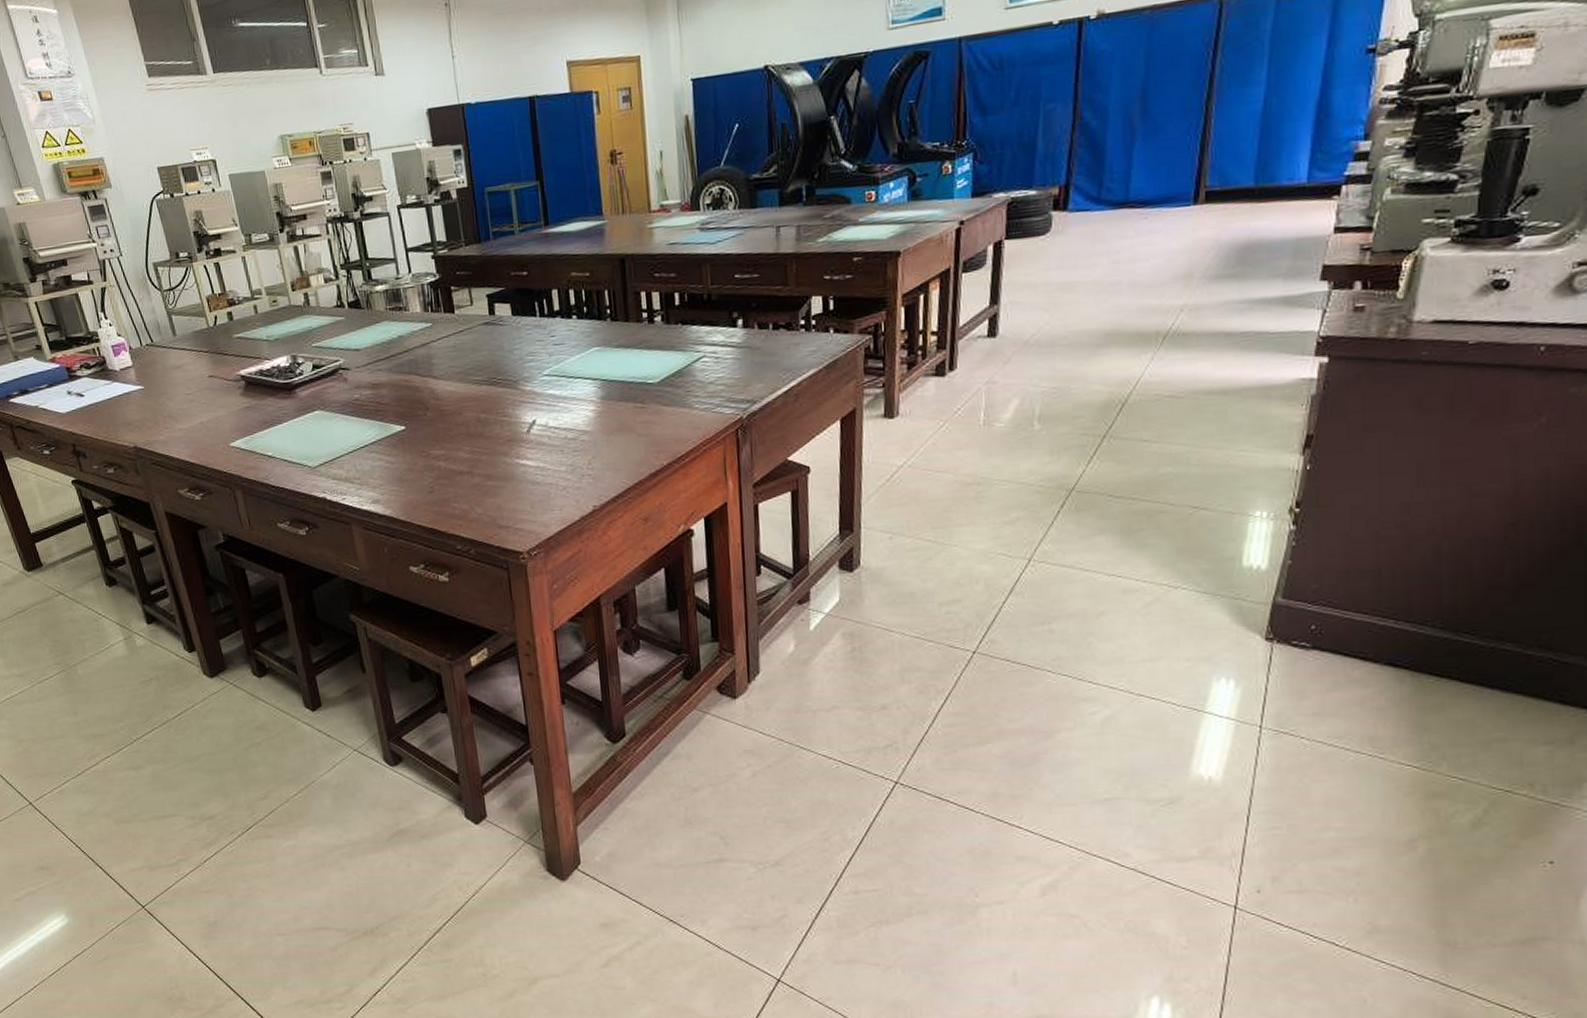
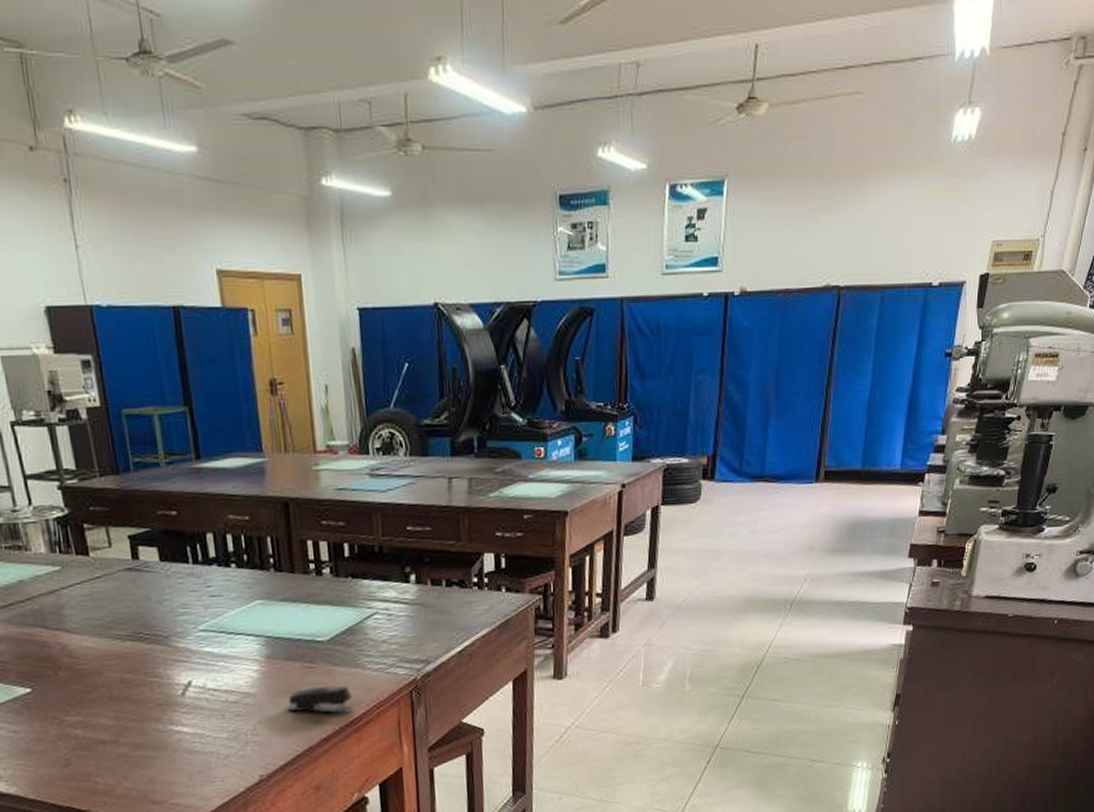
stapler: none [619,424,682,451] -> present [287,685,354,714]

